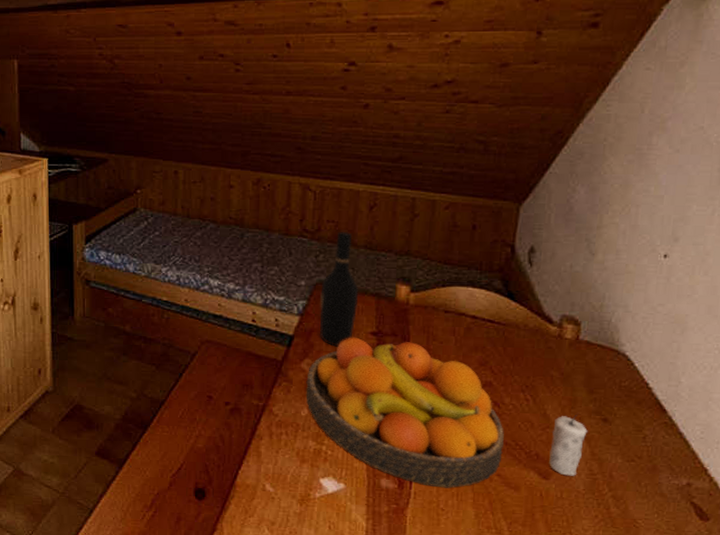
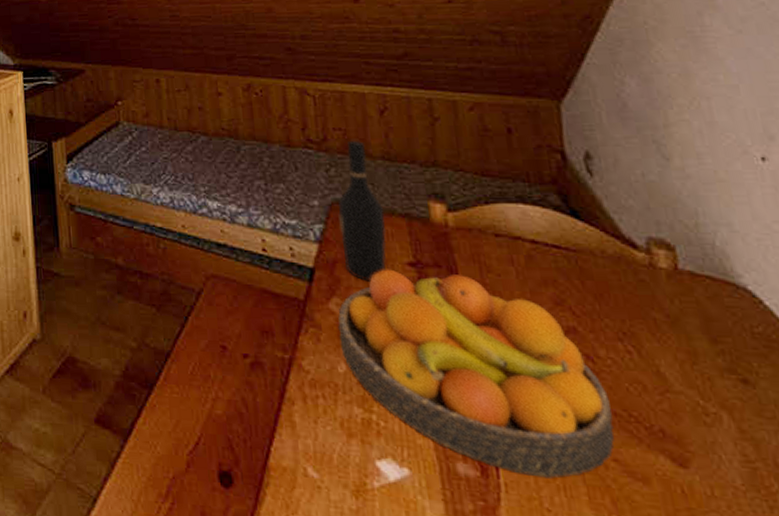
candle: present [549,415,588,476] -> none [674,374,727,464]

